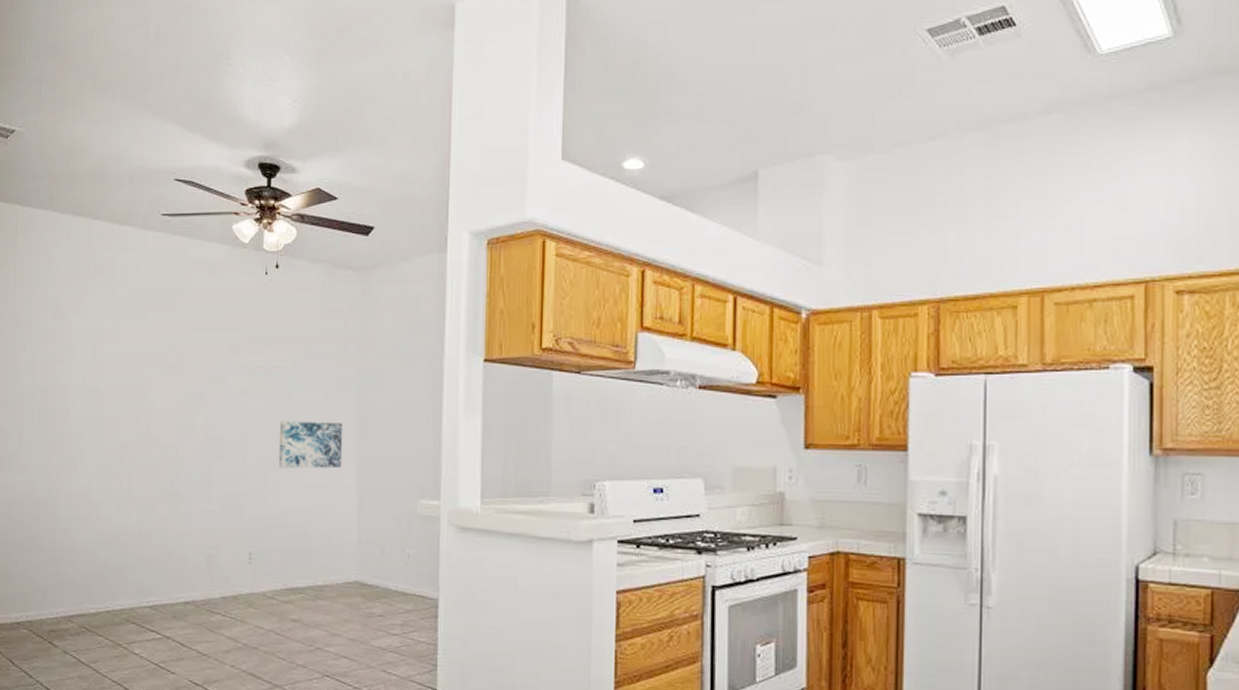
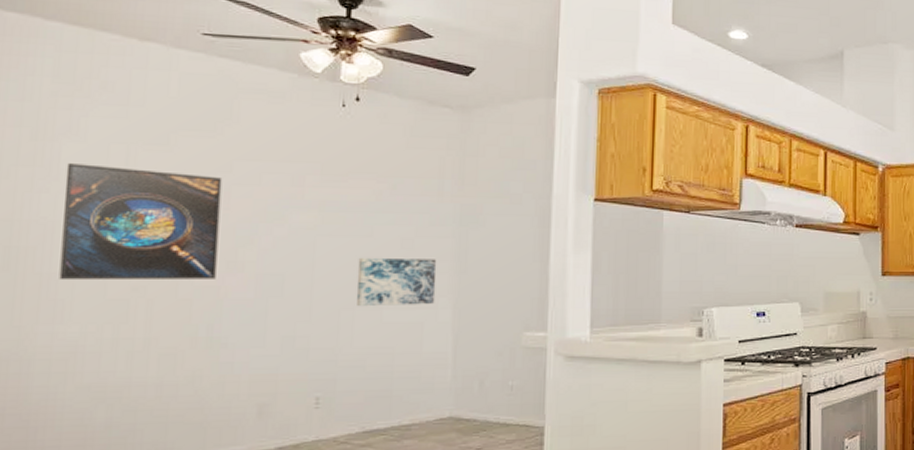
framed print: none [73,337,178,440] -> present [59,163,223,281]

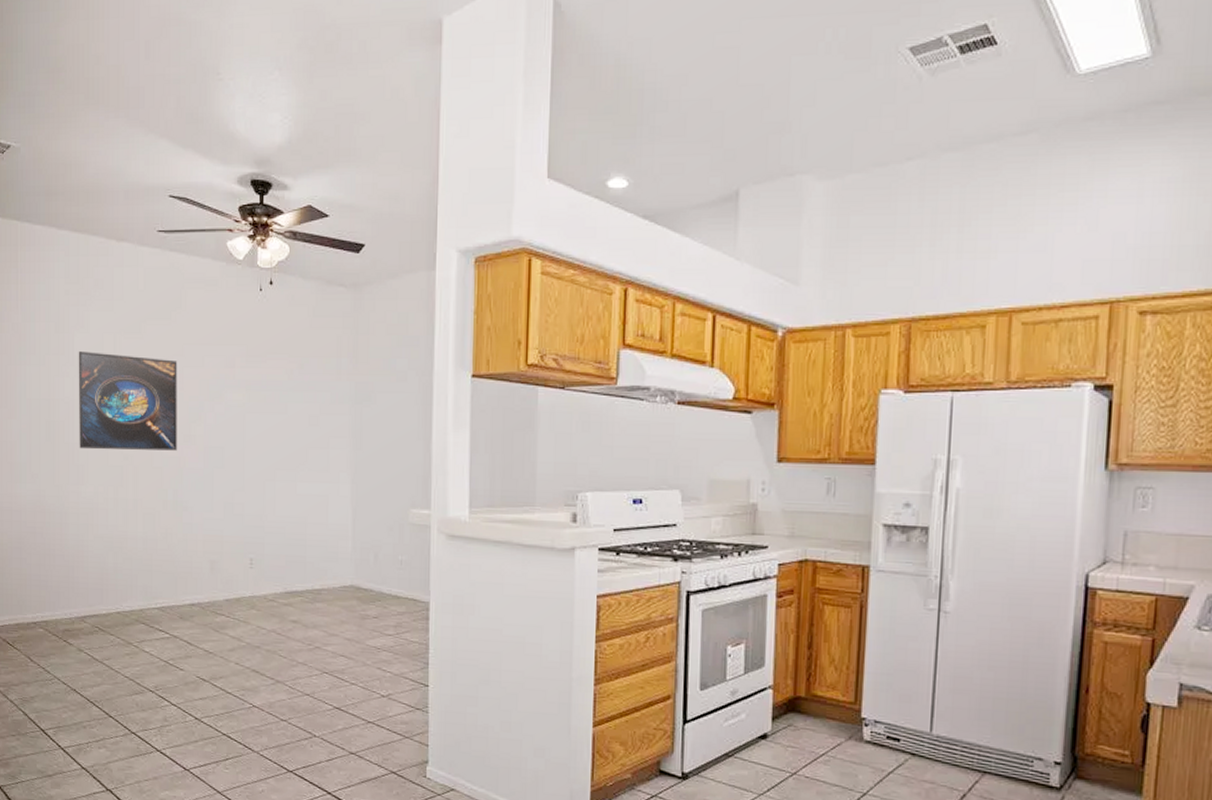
wall art: present [356,257,437,307] -> none [276,433,338,479]

